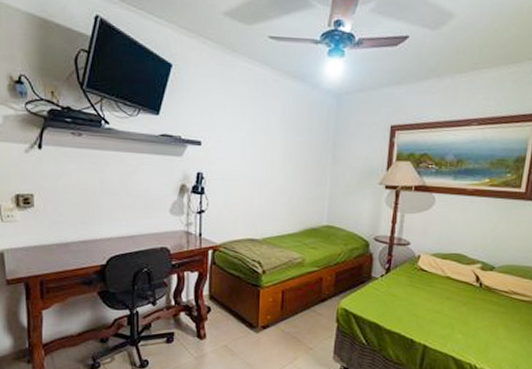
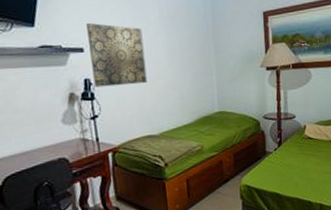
wall art: none [206,118,261,185] -> present [86,23,148,88]

